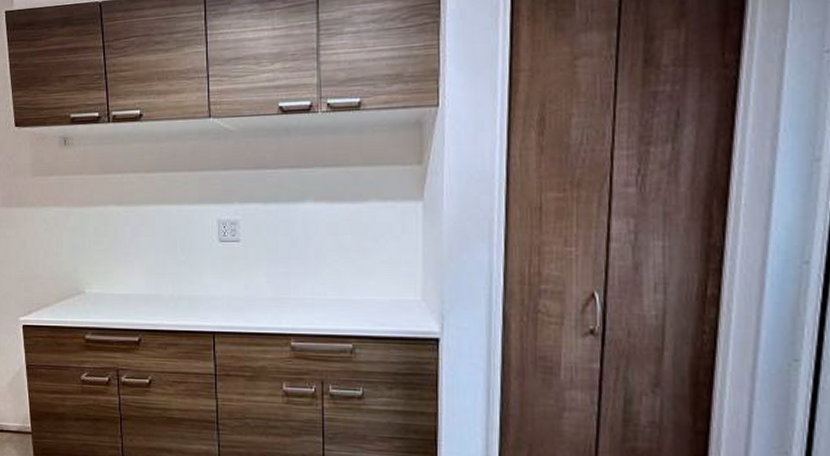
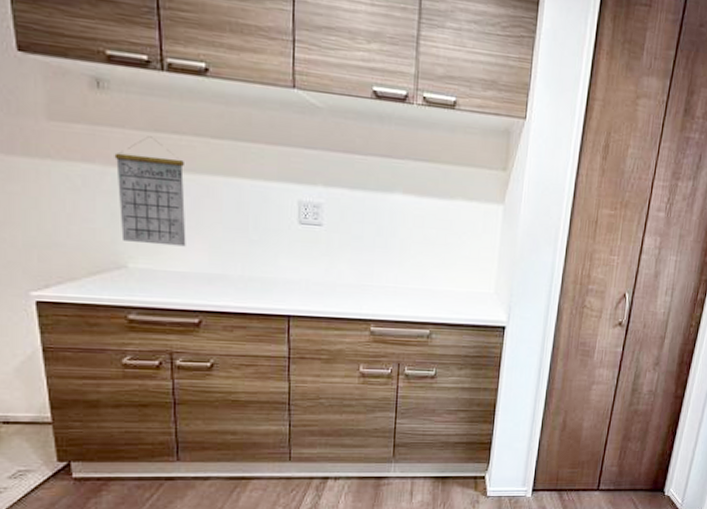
calendar: none [76,178,128,271] -> present [114,136,186,247]

